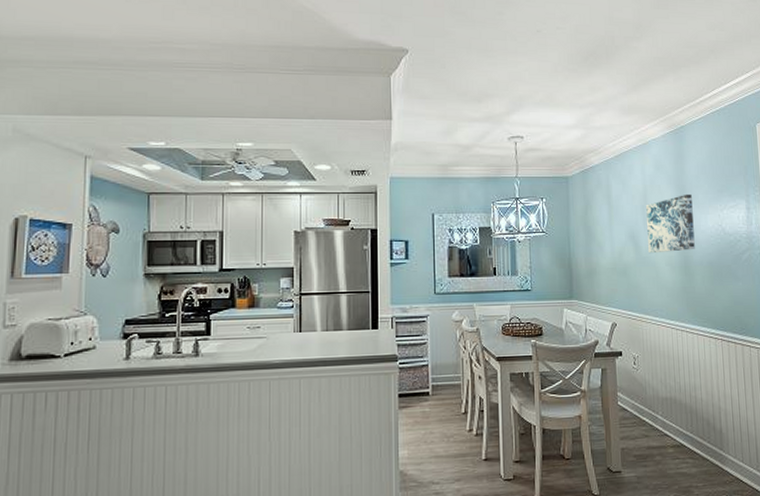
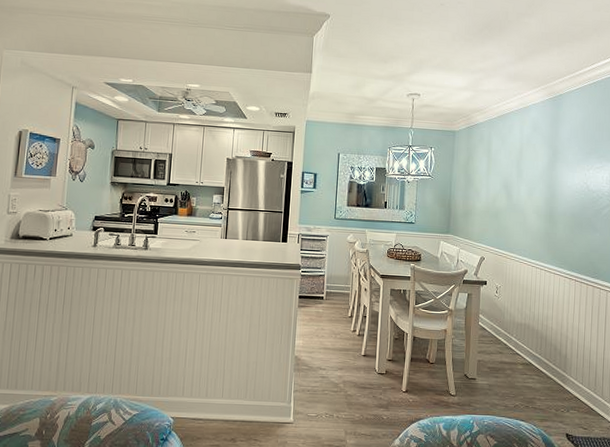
wall art: present [646,193,695,254] -> none [519,153,563,202]

